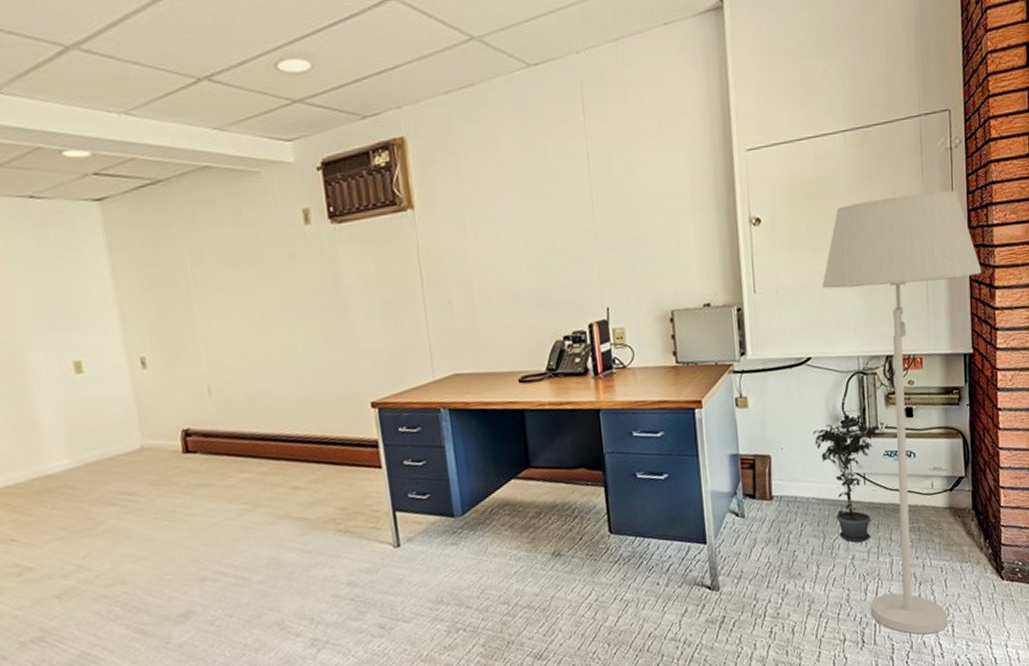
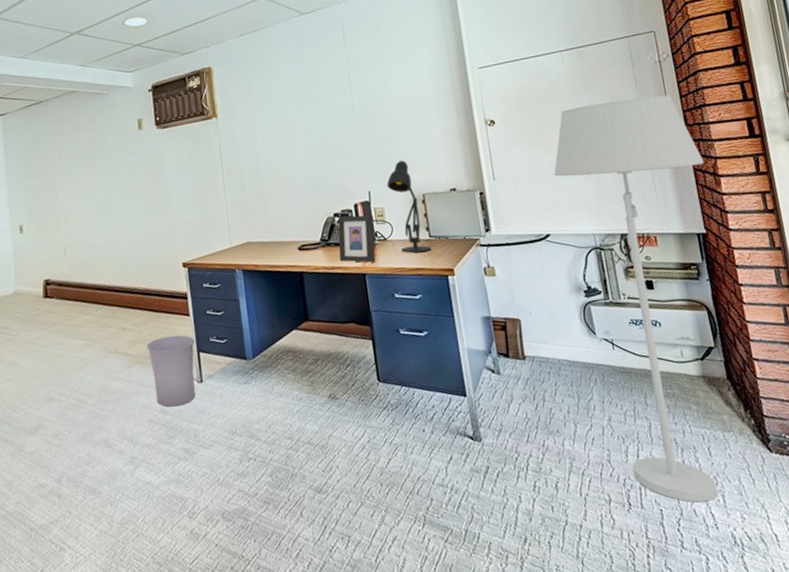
waste bin: none [326,491,392,578] -> present [146,335,196,407]
picture frame: none [568,337,613,396] -> present [338,215,376,263]
desk lamp: none [629,268,678,384] -> present [386,160,432,254]
potted plant: present [813,415,884,543] -> none [558,286,627,405]

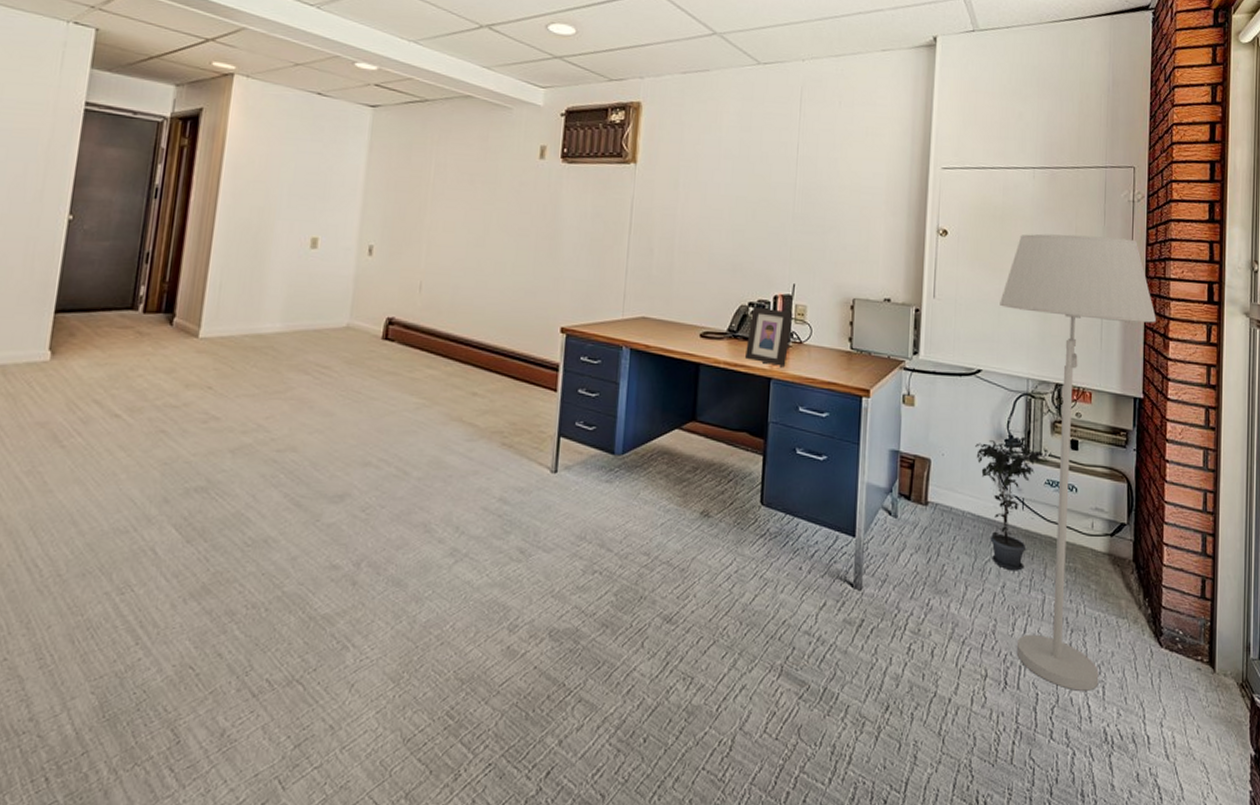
waste bin: present [146,335,196,407] -> none [496,411,557,497]
desk lamp: present [386,160,432,254] -> none [815,256,851,366]
potted plant: none [558,286,627,405] -> present [975,437,1047,571]

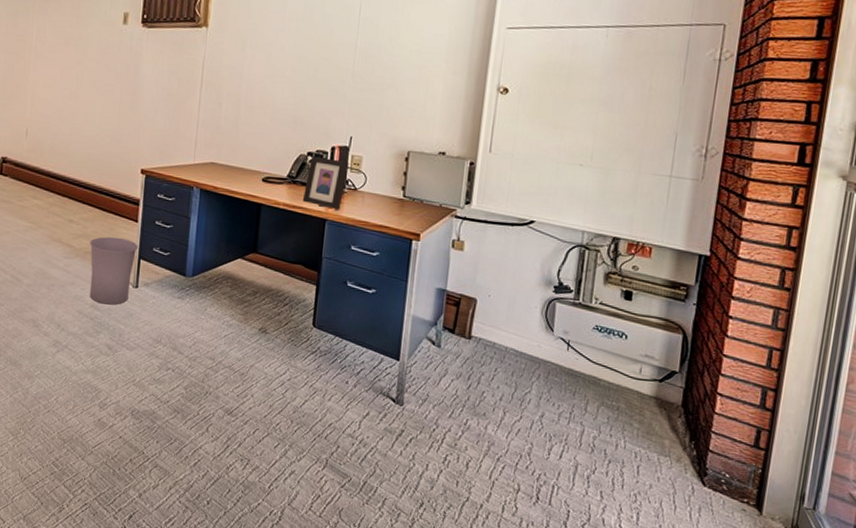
waste bin: none [496,411,557,497] -> present [89,236,138,305]
potted plant: present [975,437,1047,571] -> none [523,285,597,404]
floor lamp: present [1000,233,1156,691] -> none [550,92,734,515]

